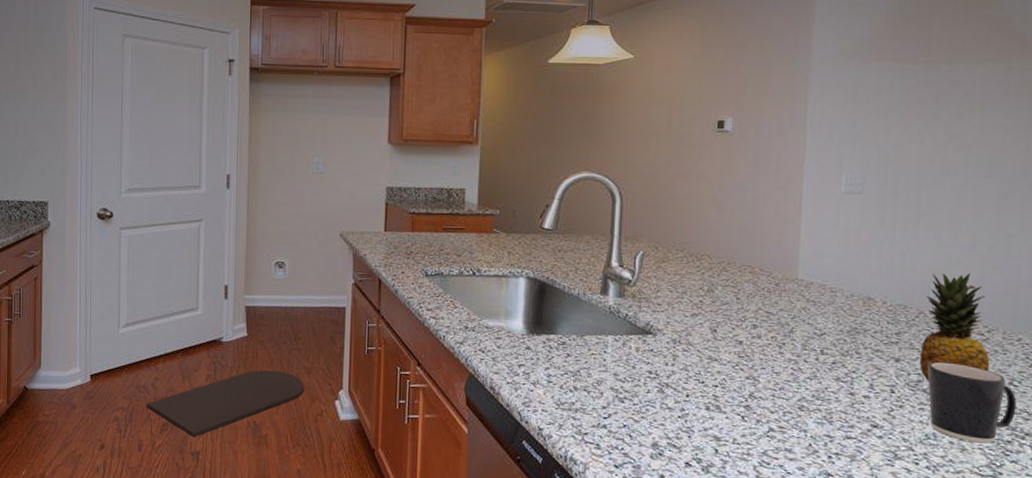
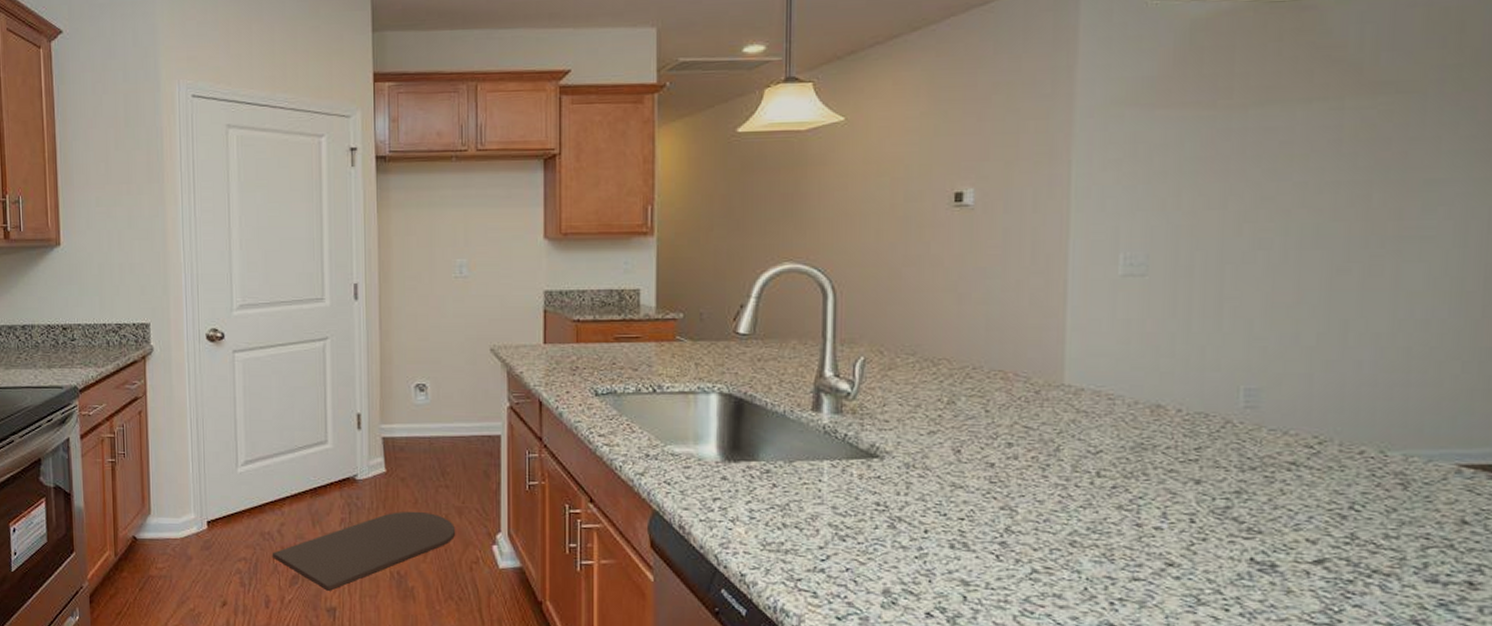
fruit: present [919,272,990,382] -> none [1227,369,1323,508]
mug: present [927,361,1017,444] -> none [1238,482,1360,584]

